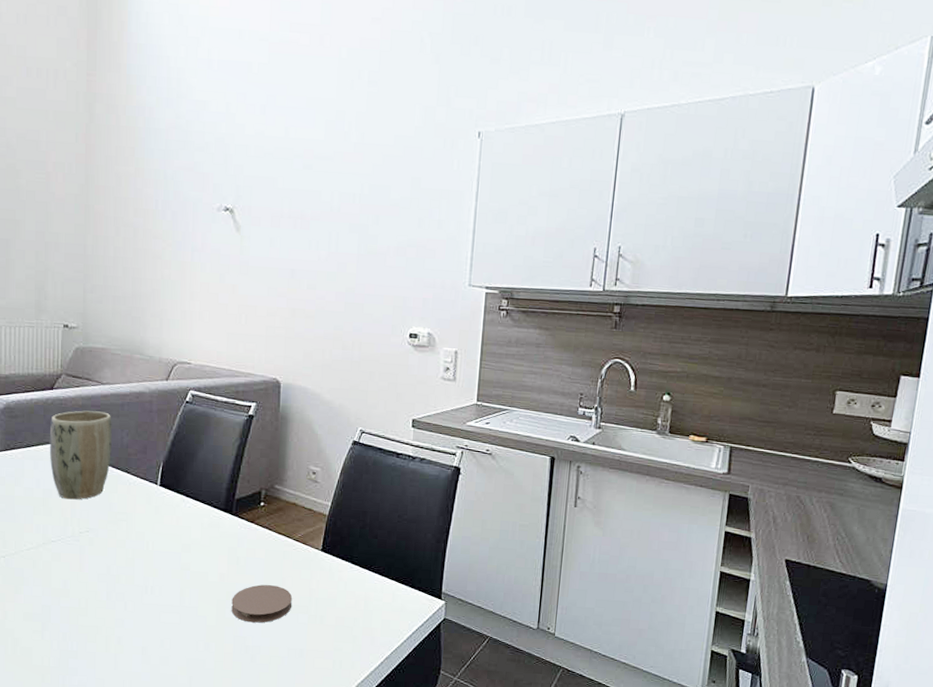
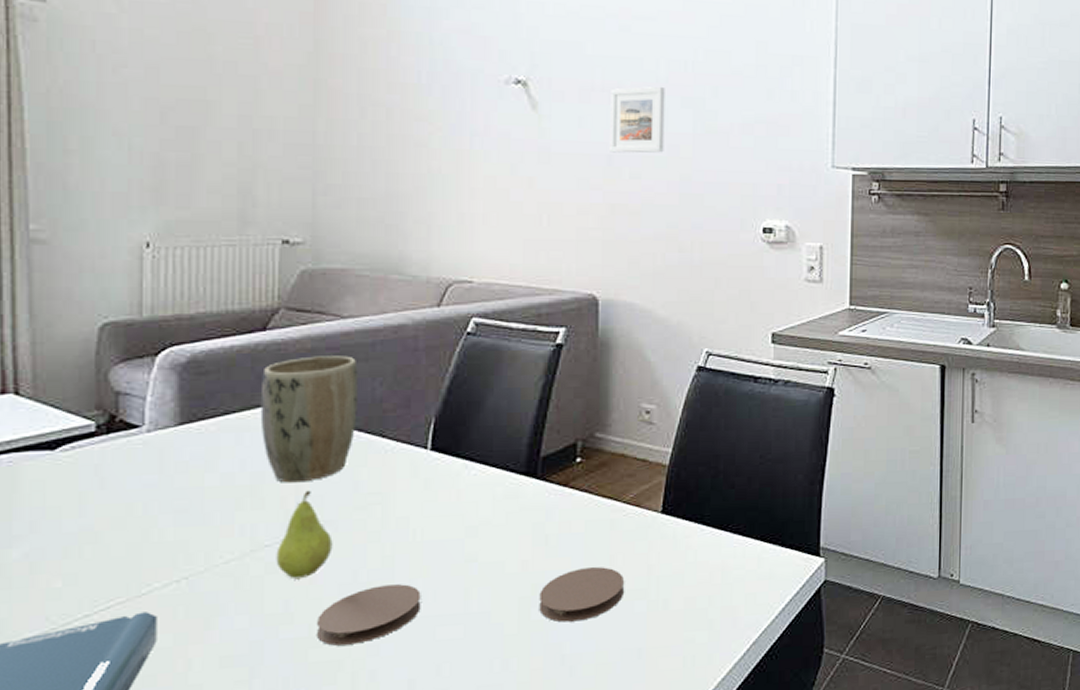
fruit: none [58,506,95,567] -> present [276,490,333,580]
coaster: none [83,578,151,617] -> present [316,584,421,646]
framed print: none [293,214,337,269] -> present [610,86,665,153]

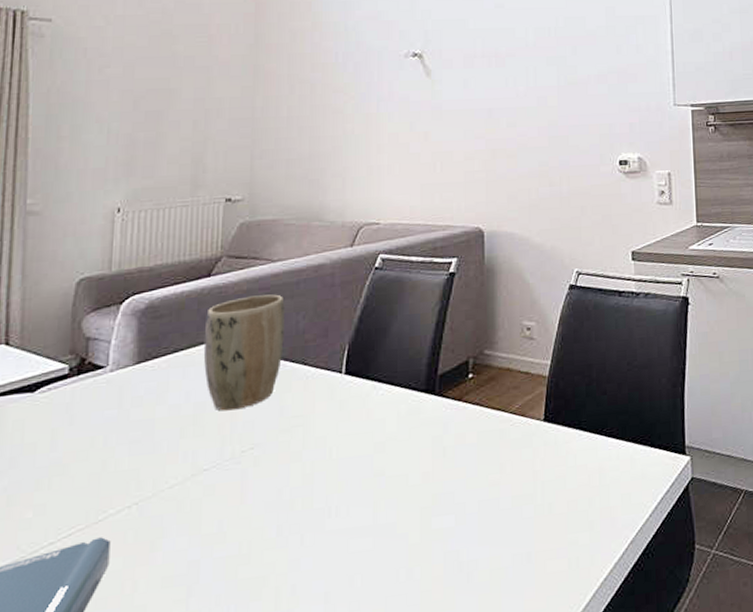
fruit: present [276,490,333,580] -> none [212,417,261,501]
coaster: present [316,584,421,646] -> none [245,500,336,562]
coaster: present [539,566,625,623] -> none [439,474,514,530]
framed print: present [610,86,665,153] -> none [490,49,534,107]

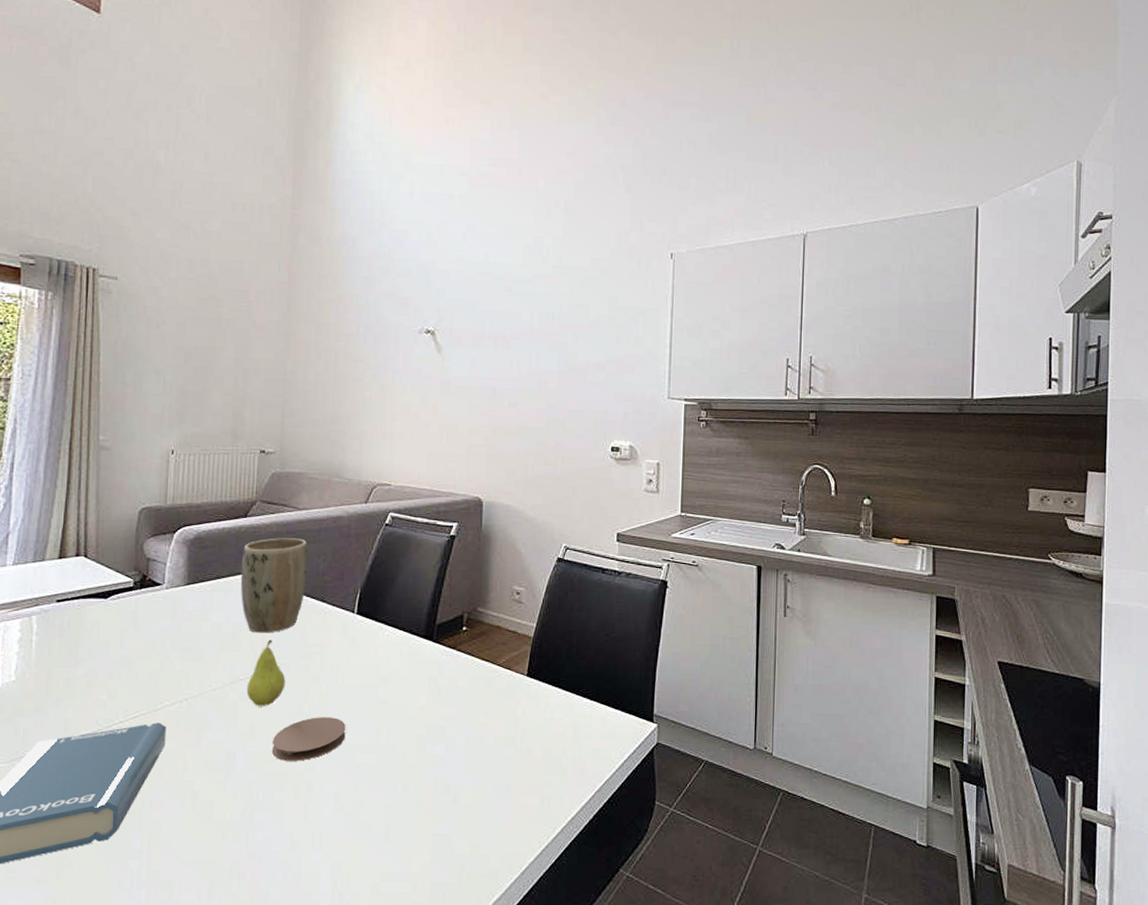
fruit: none [212,417,261,501] -> present [246,639,286,707]
coaster: none [245,500,336,562] -> present [271,717,346,761]

